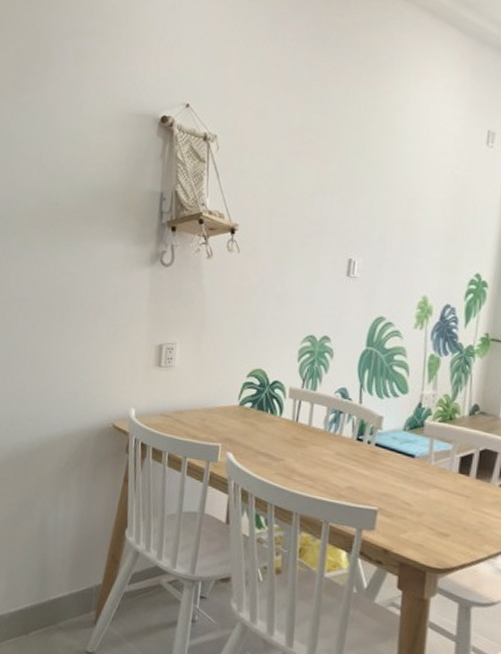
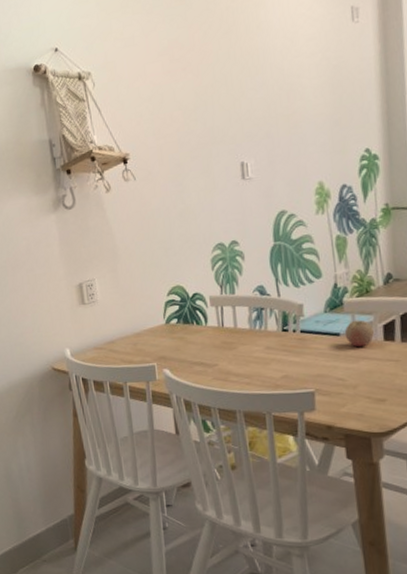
fruit: none [419,445,451,475] -> present [344,319,375,347]

